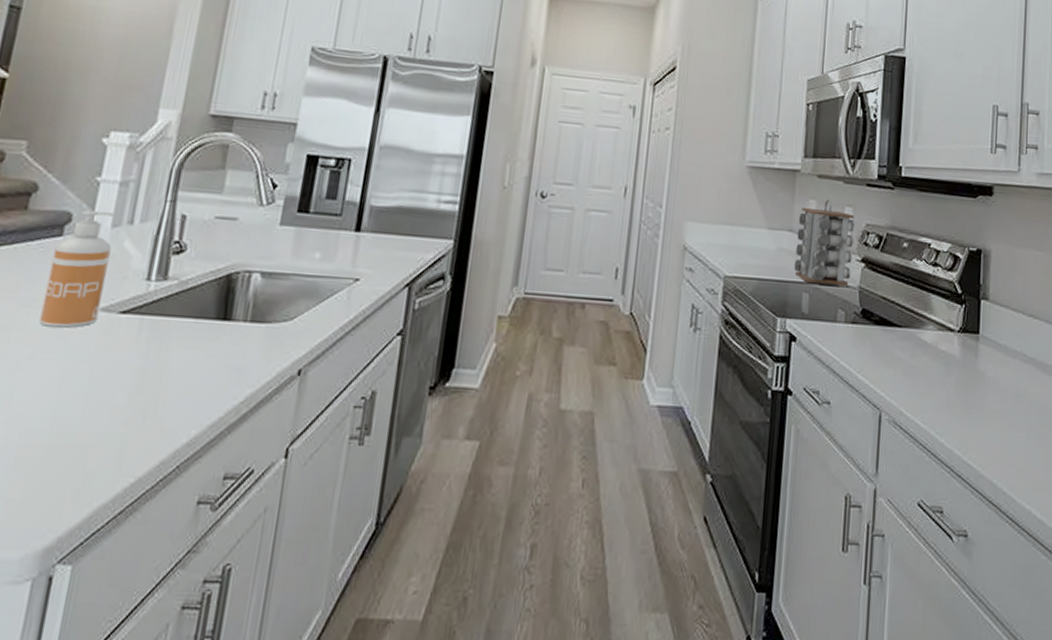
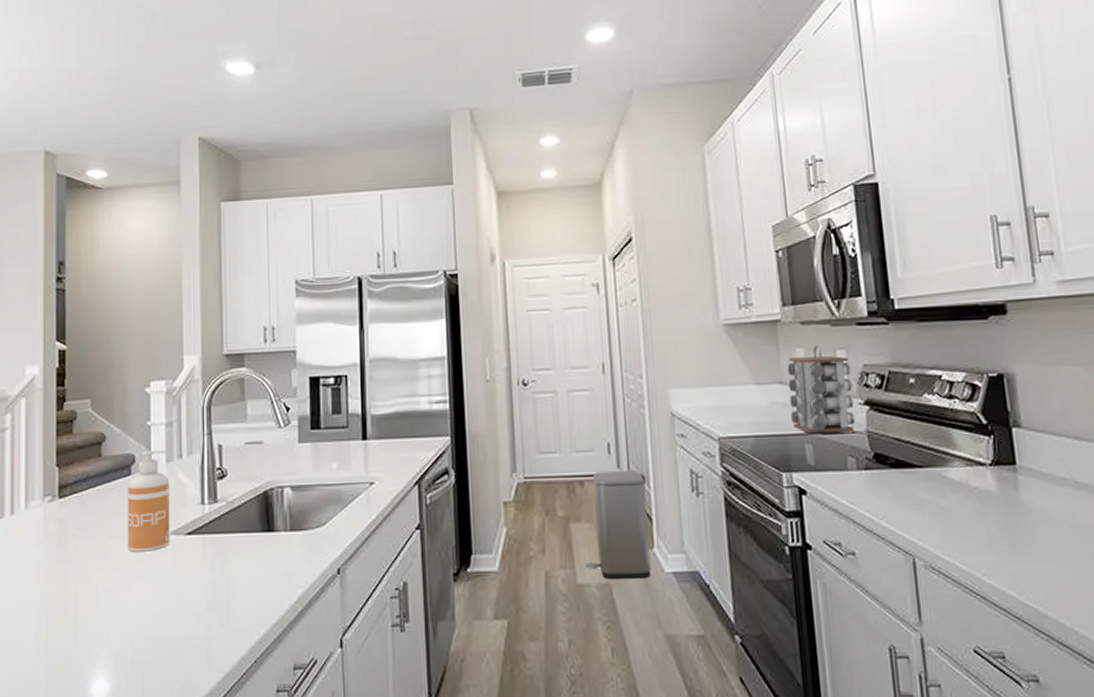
pedal bin: none [571,296,648,409] -> present [584,471,652,579]

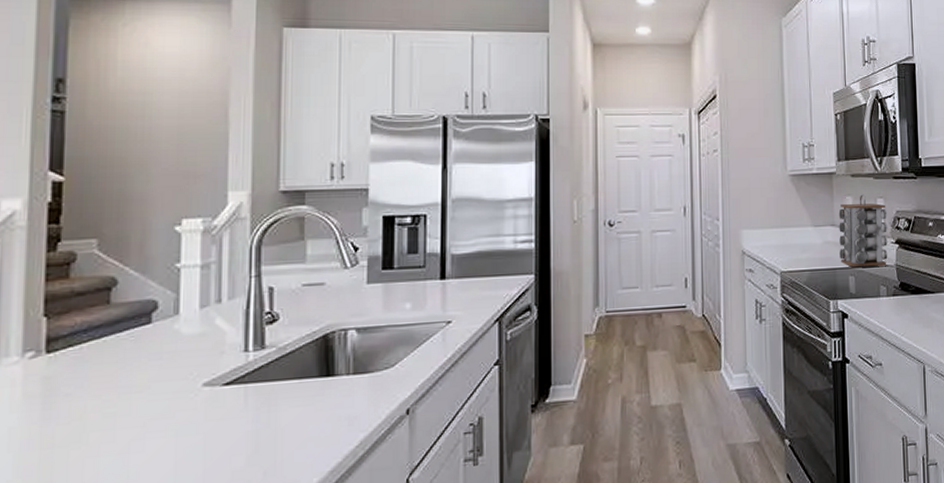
soap dispenser: present [127,449,170,552] -> none [143,294,203,409]
pedal bin: present [584,471,652,579] -> none [659,302,718,400]

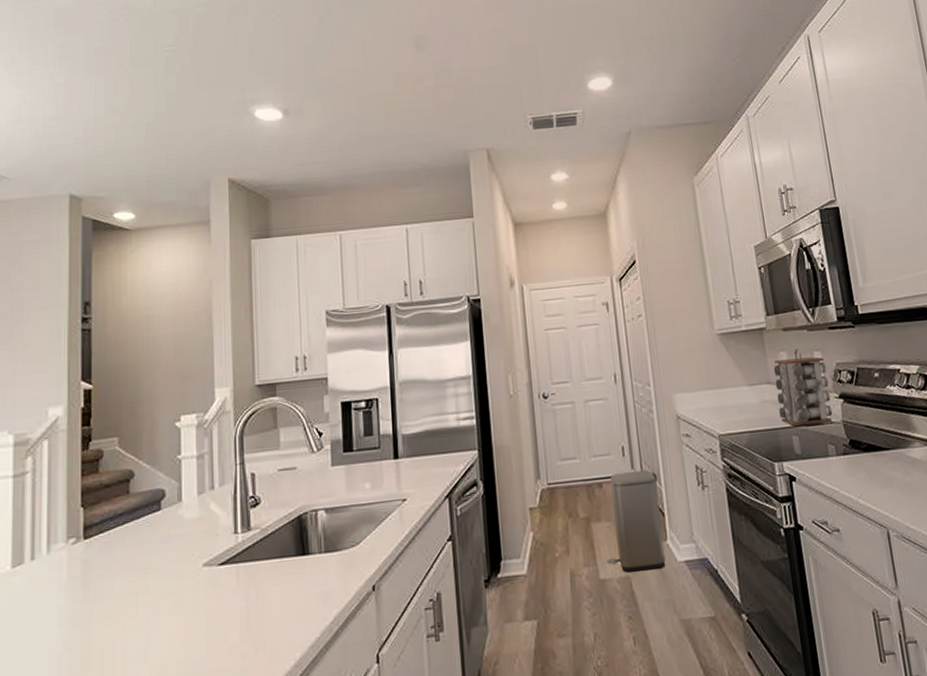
pedal bin: none [659,302,718,400] -> present [606,470,666,573]

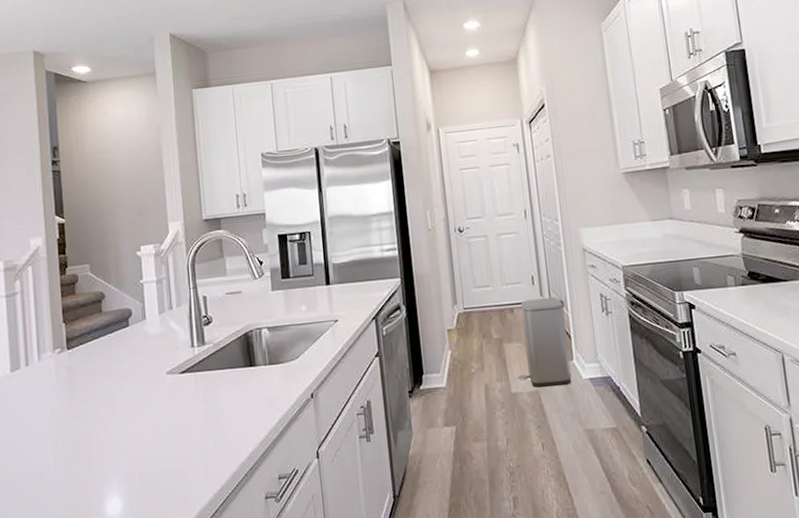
spice rack: present [773,348,833,427] -> none [676,186,733,259]

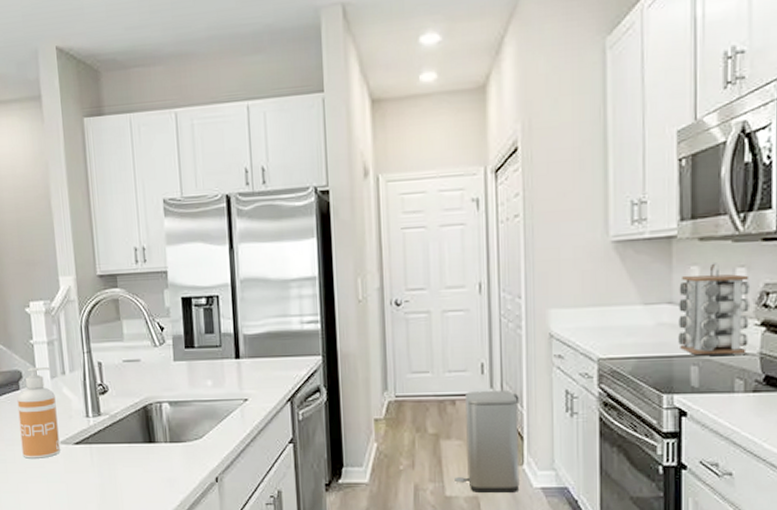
soap dispenser: none [126,303,166,391] -> present [17,366,60,459]
spice rack: none [676,186,733,259] -> present [678,263,751,356]

